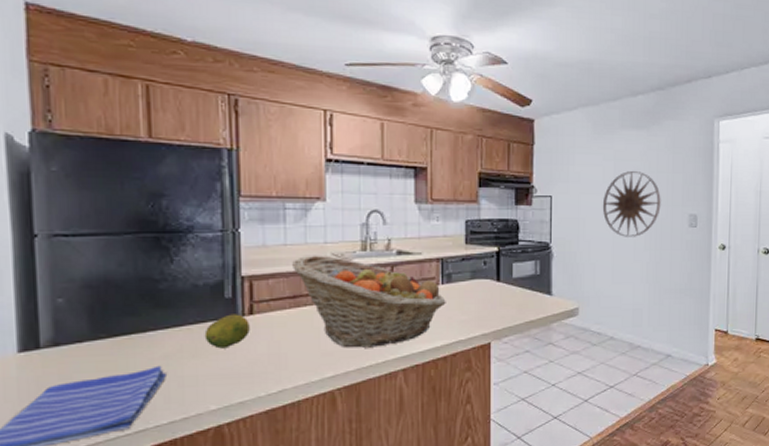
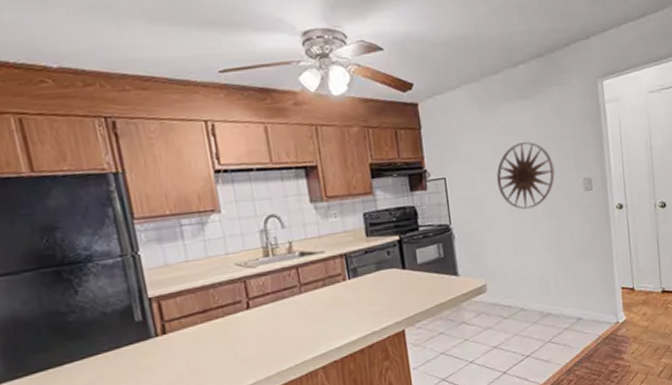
fruit: present [204,314,250,349] -> none [121,335,166,372]
fruit basket: present [292,255,446,348] -> none [197,266,356,354]

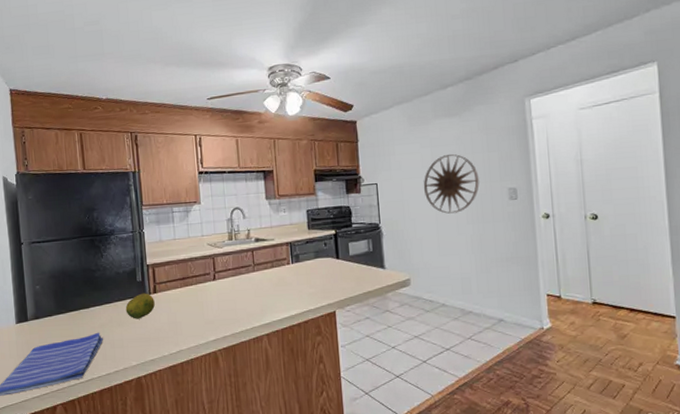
fruit: none [121,335,166,372] -> present [125,293,155,319]

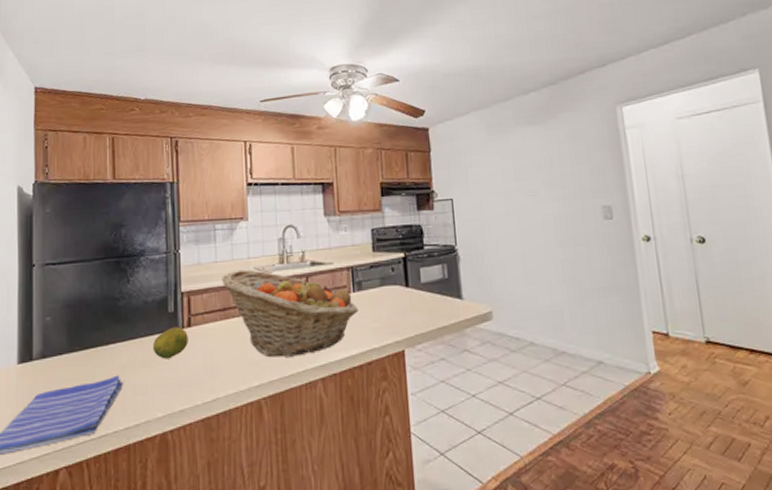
fruit basket: none [180,245,296,317] -> present [222,269,358,357]
wall art: present [423,154,480,214] -> none [505,167,569,235]

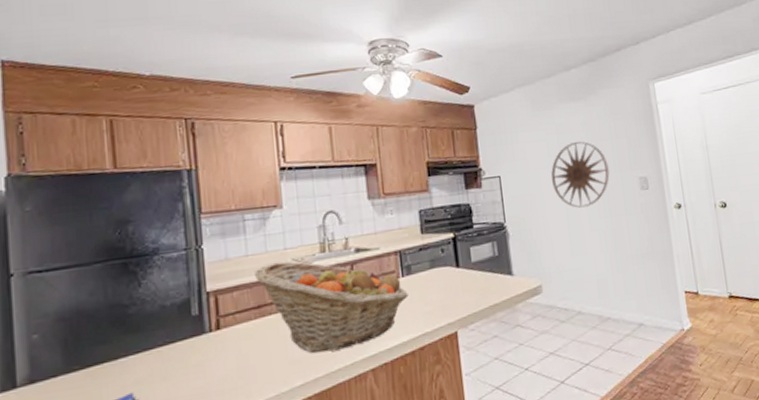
fruit: present [152,326,188,359] -> none [174,330,218,369]
wall art: none [505,167,569,235] -> present [551,141,610,208]

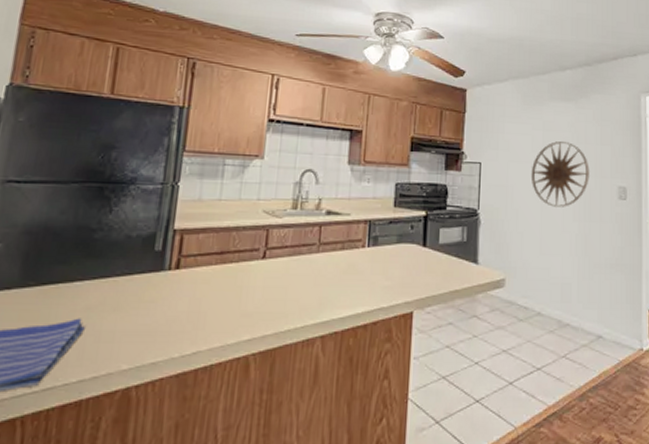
fruit basket: present [255,261,408,353] -> none [224,211,371,310]

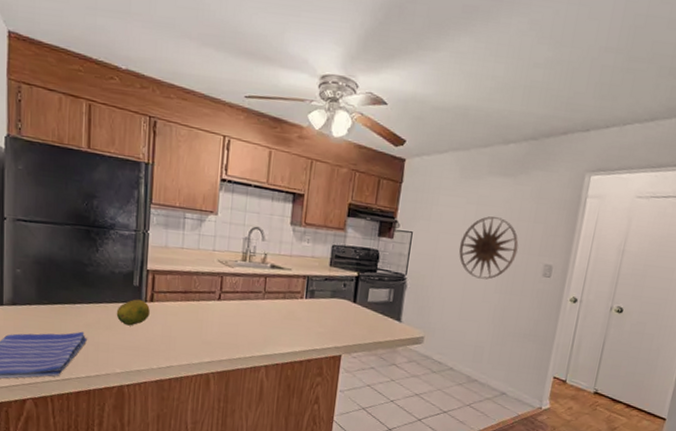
fruit: none [128,267,175,303] -> present [116,299,150,326]

